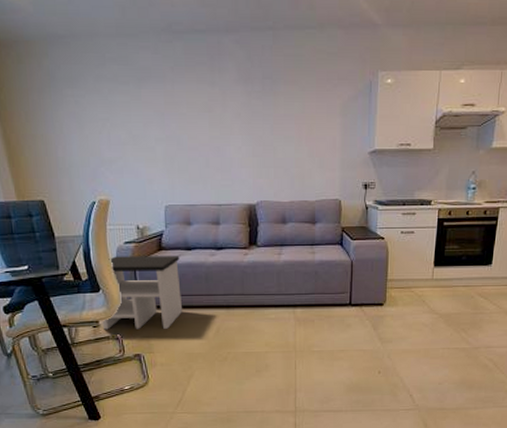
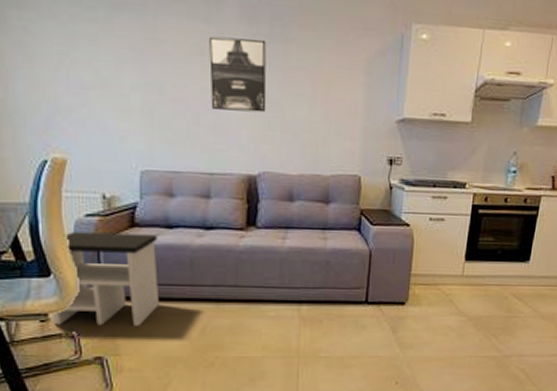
wall art: none [215,95,261,155] -> present [209,36,267,113]

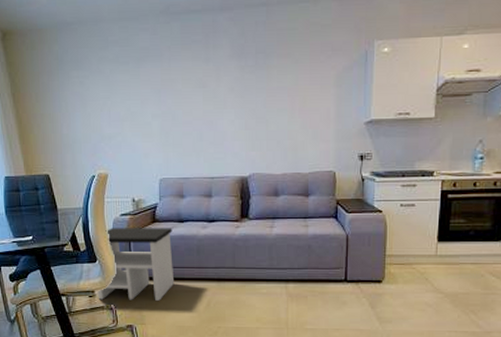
wall art: present [209,36,267,113] -> none [209,69,254,128]

